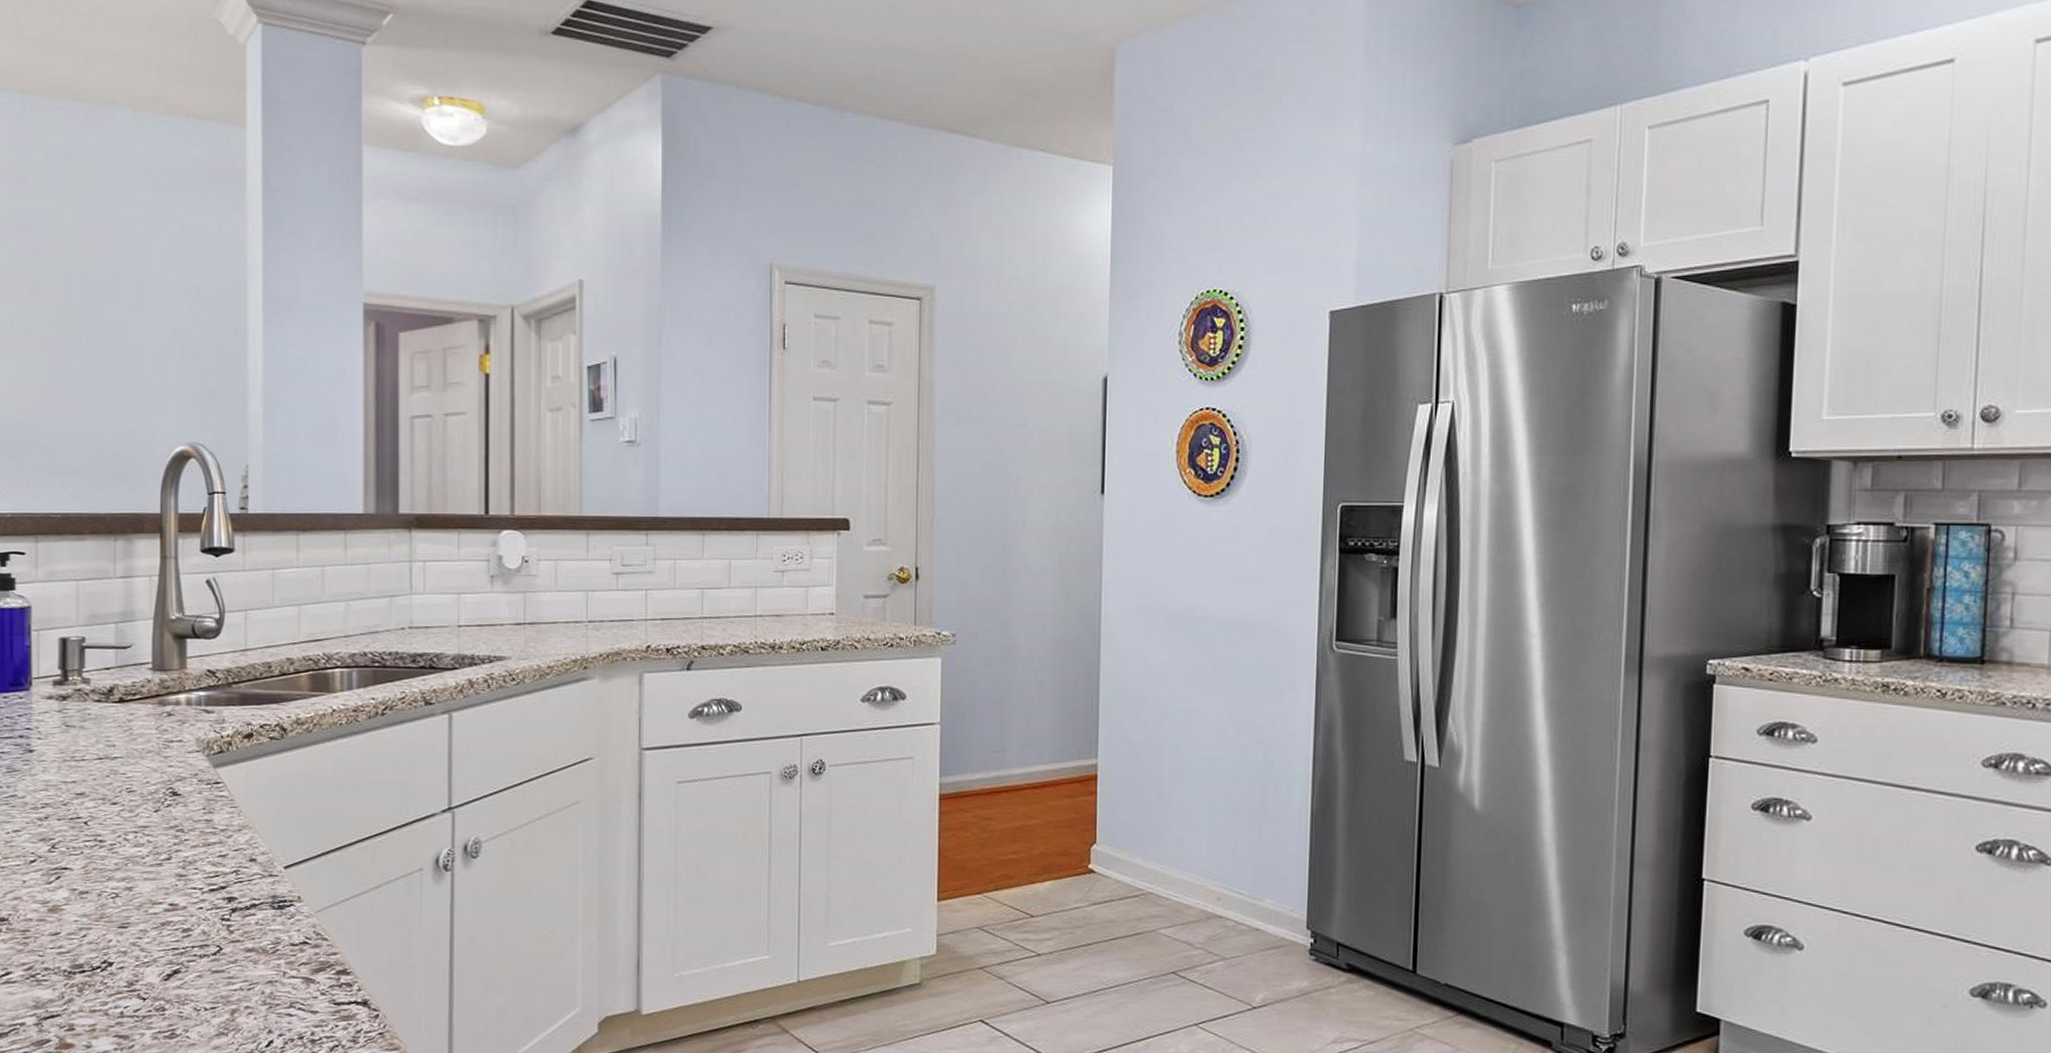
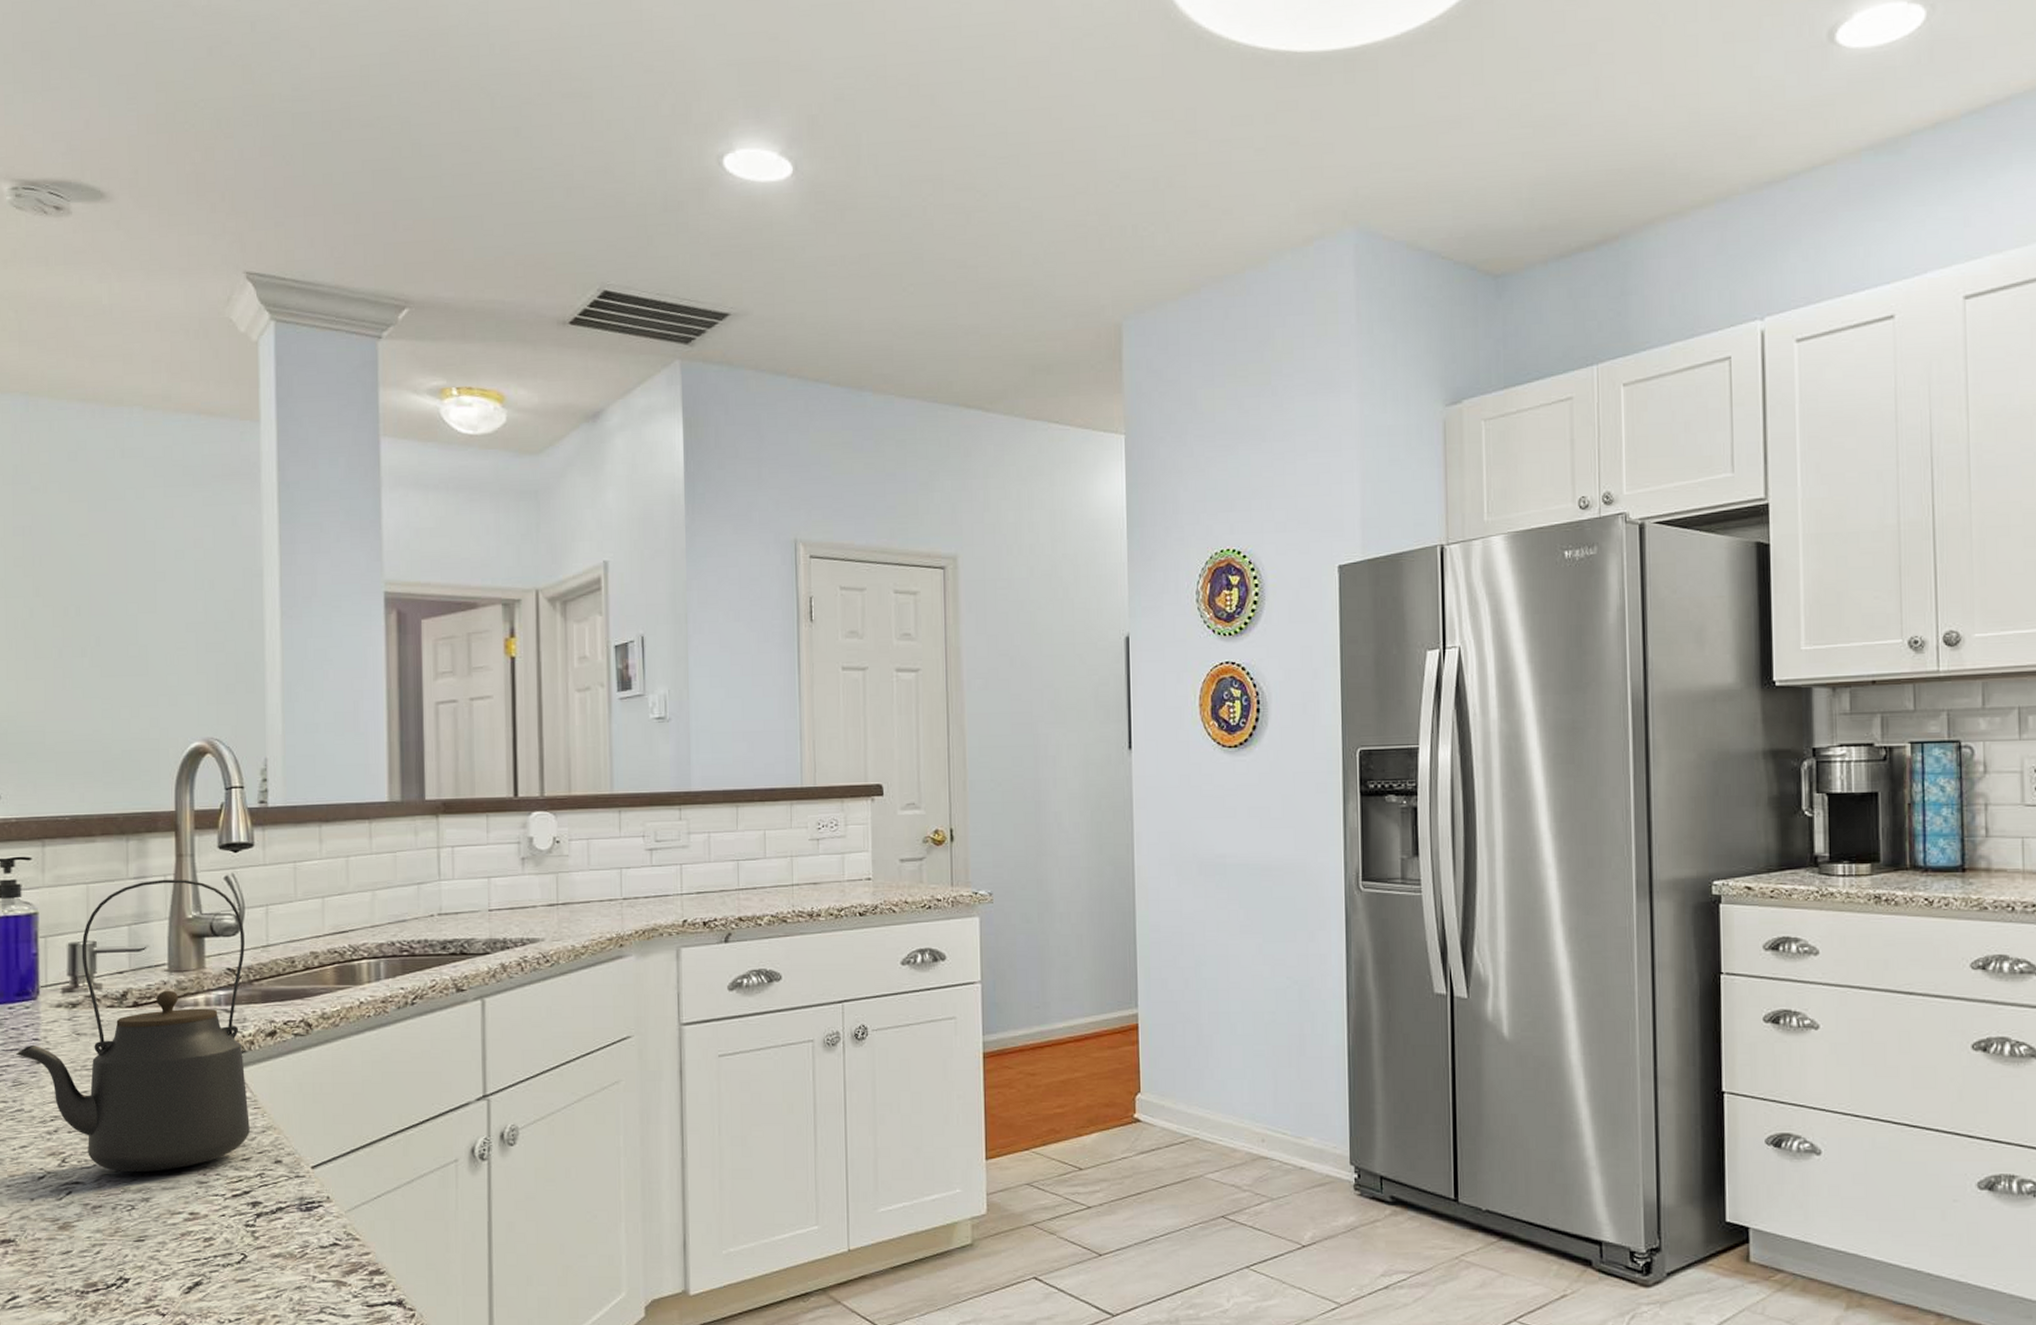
kettle: none [10,579,227,862] -> present [16,879,250,1173]

